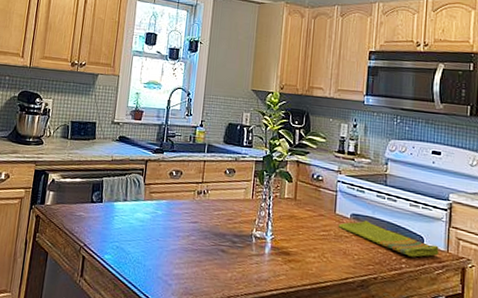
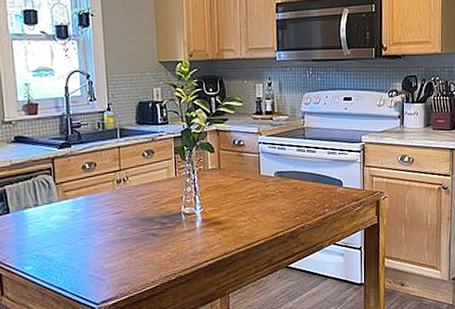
dish towel: present [337,220,439,257] -> none [263,176,356,201]

